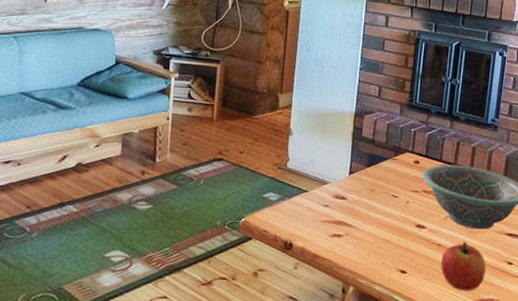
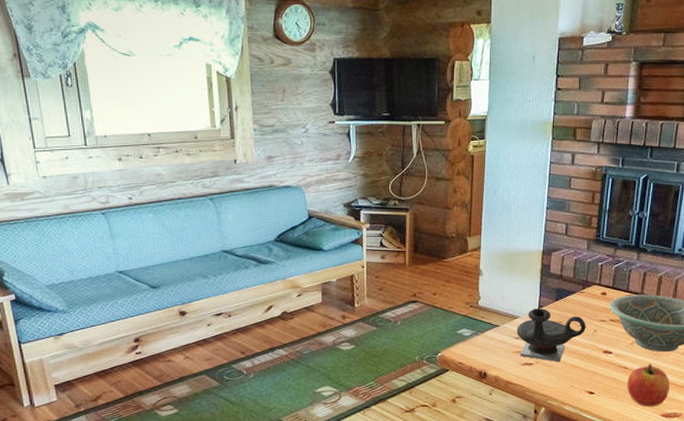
teapot: none [326,174,398,236] -> present [517,308,586,363]

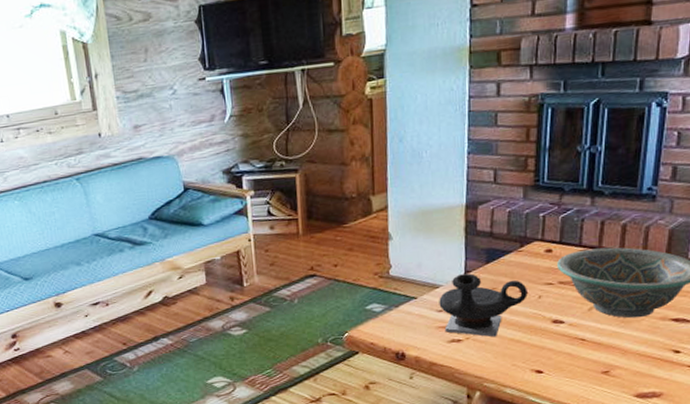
apple: present [627,364,670,407] -> none [586,333,645,386]

